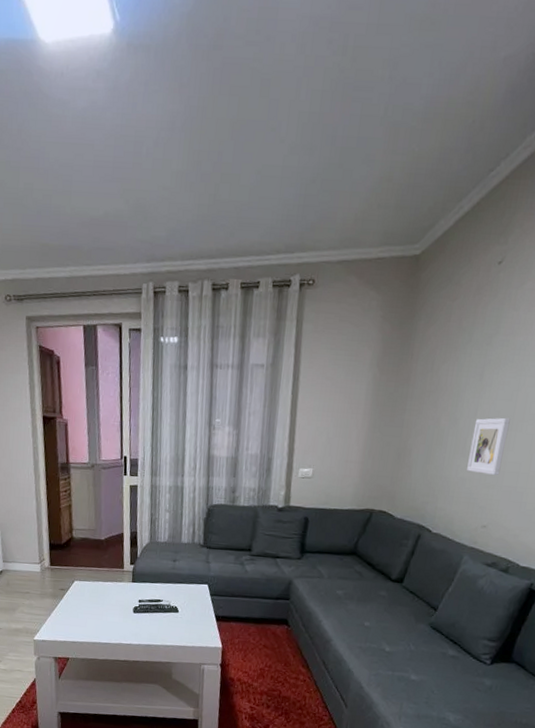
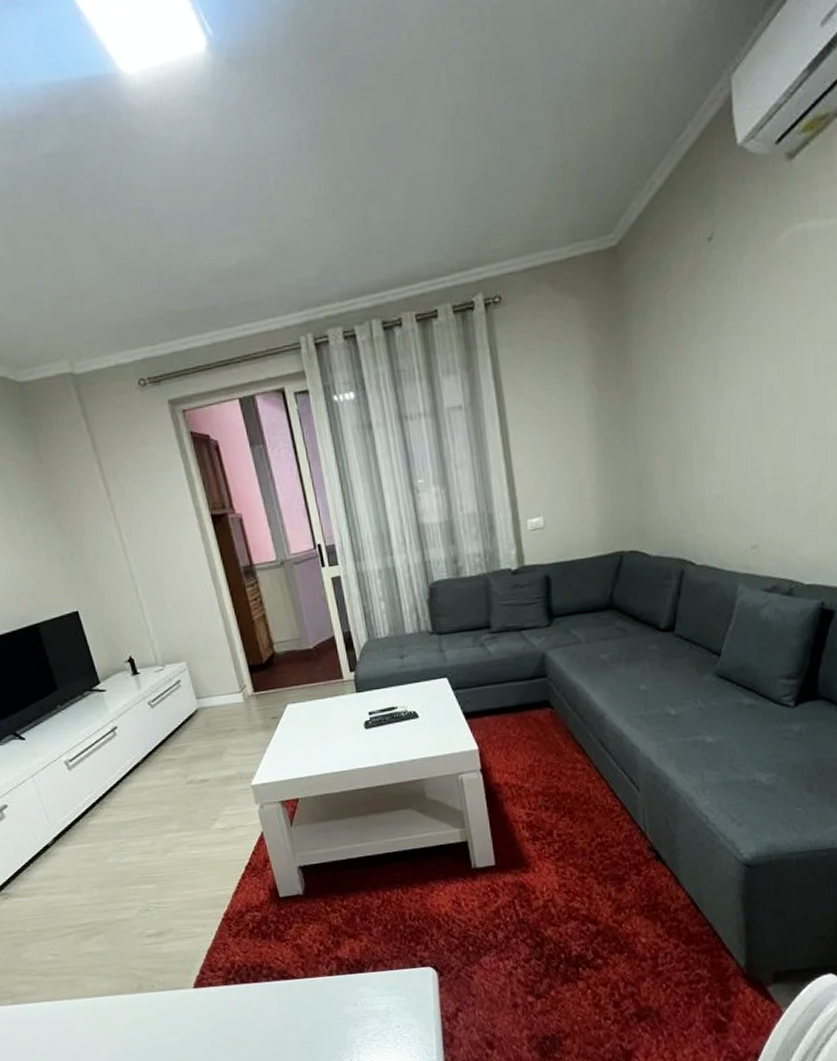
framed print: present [467,417,511,475] -> none [719,415,760,486]

